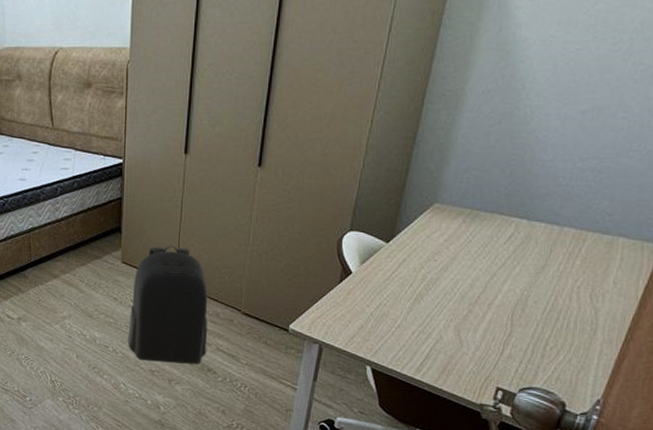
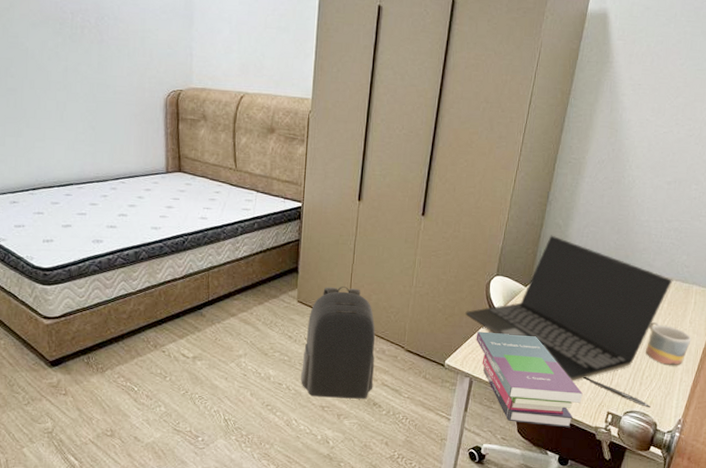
laptop: none [312,182,590,351] -> present [465,235,673,381]
books: none [325,293,463,404] -> present [476,331,583,428]
pen: none [463,345,557,385] -> present [583,376,651,409]
mug: none [548,283,616,336] -> present [645,322,692,366]

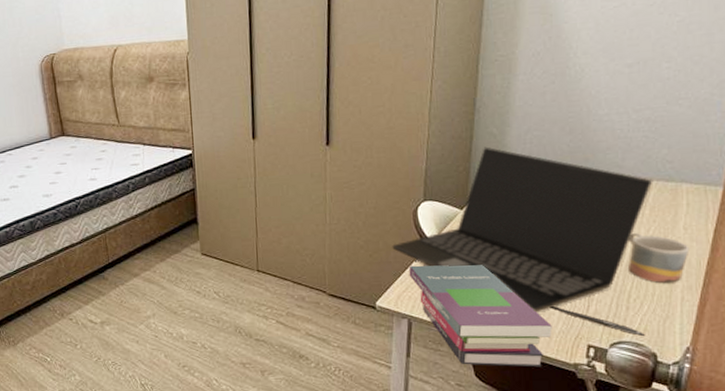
backpack: present [301,286,376,399] -> none [215,233,297,354]

